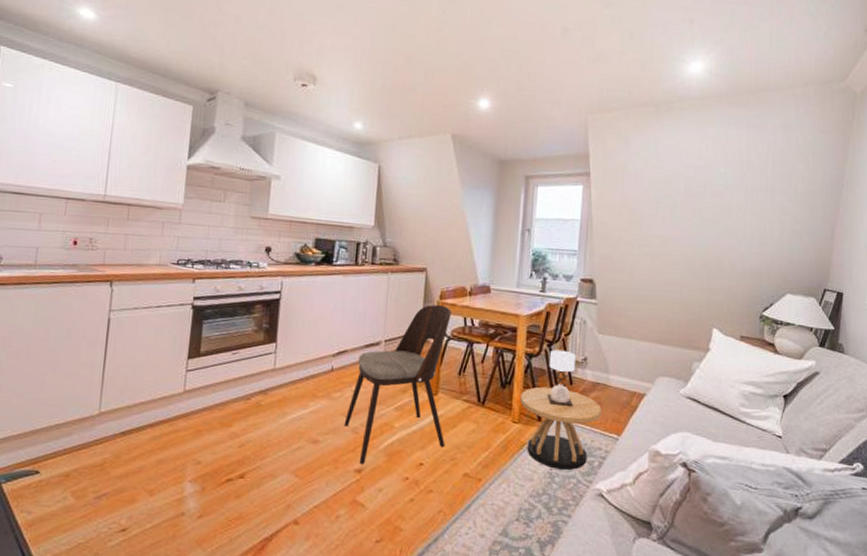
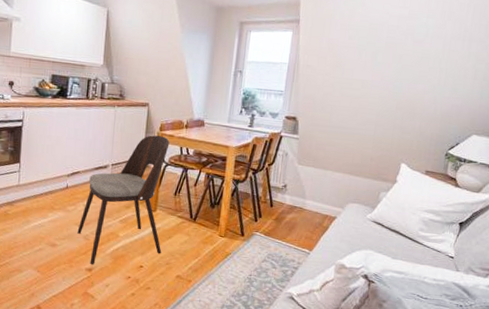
side table: present [520,349,601,470] -> none [227,177,297,277]

